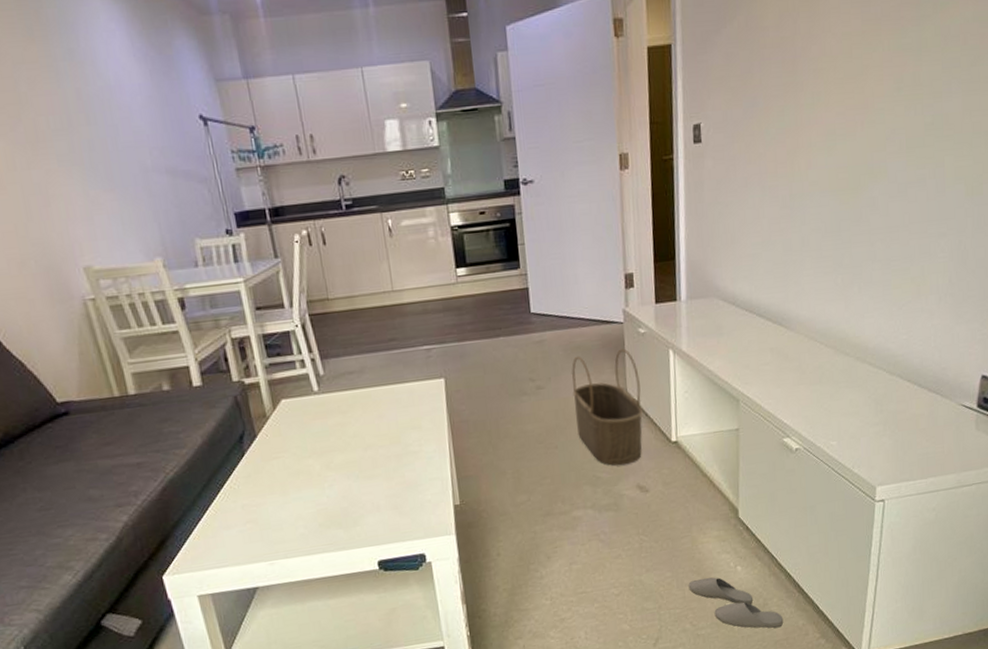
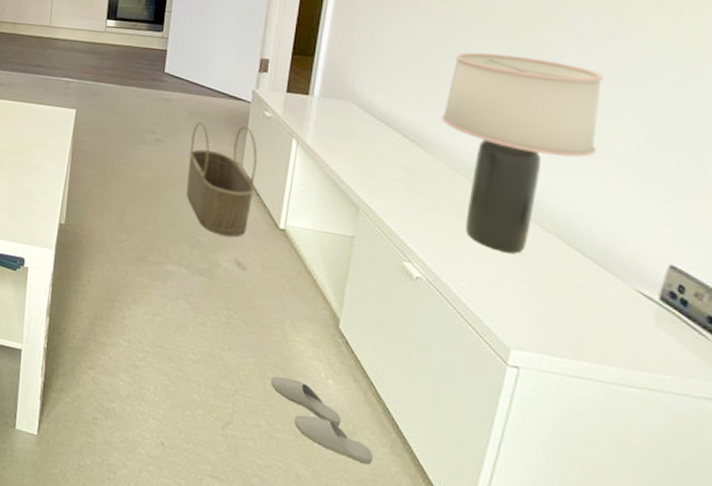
table lamp: none [796,214,921,404] -> present [441,52,604,254]

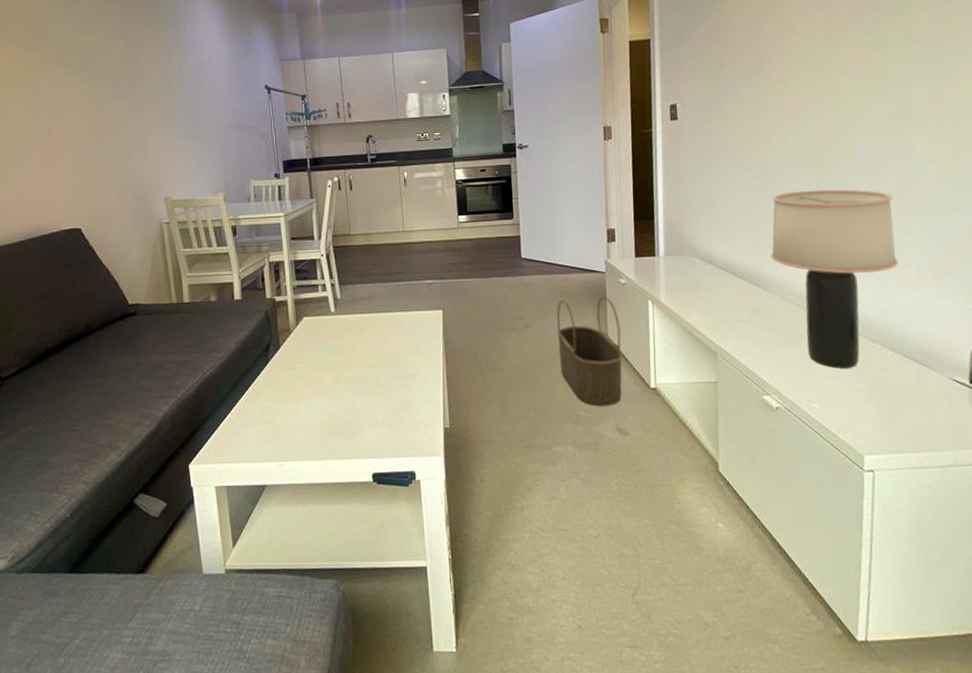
slippers: present [271,376,374,465] -> none [668,530,770,596]

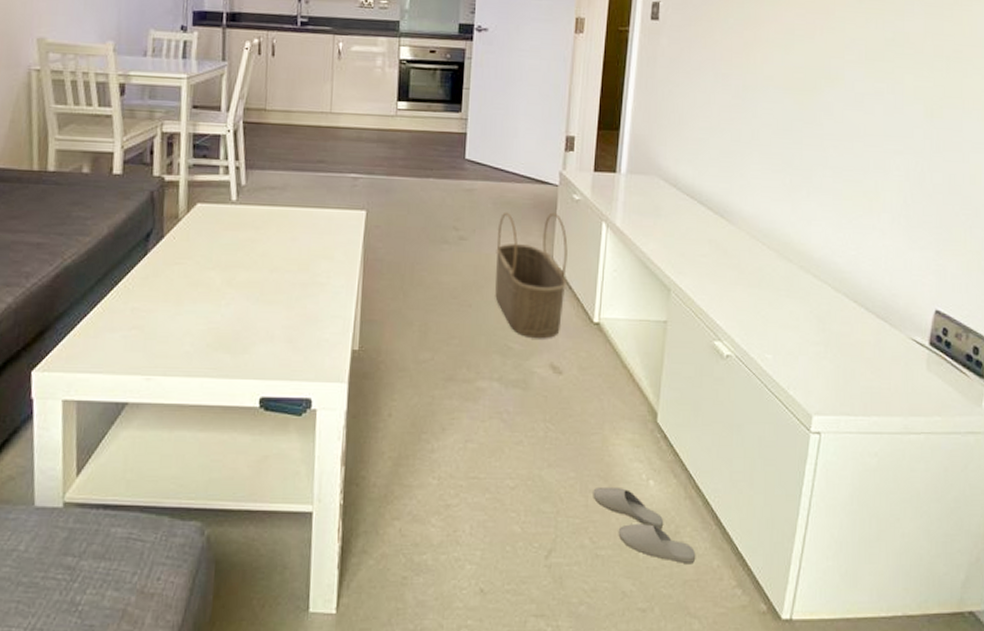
slippers: none [668,530,770,596] -> present [593,486,696,565]
table lamp: present [771,189,899,369] -> none [741,116,875,318]

